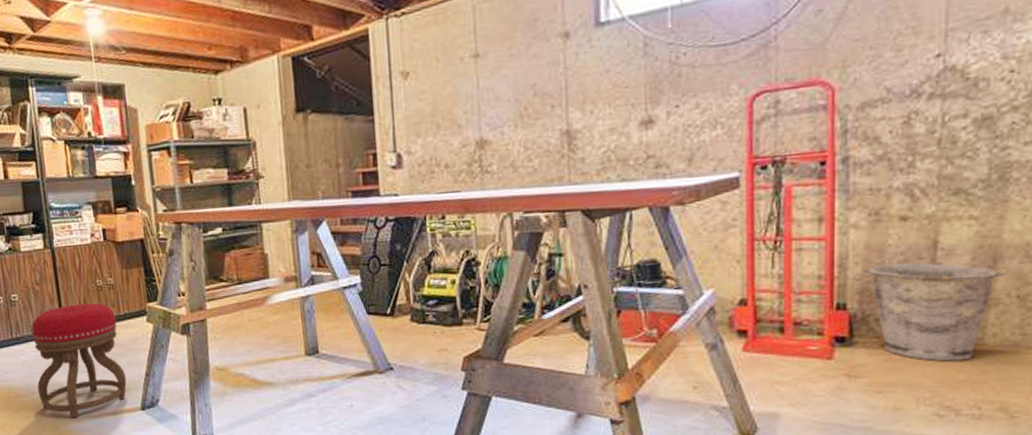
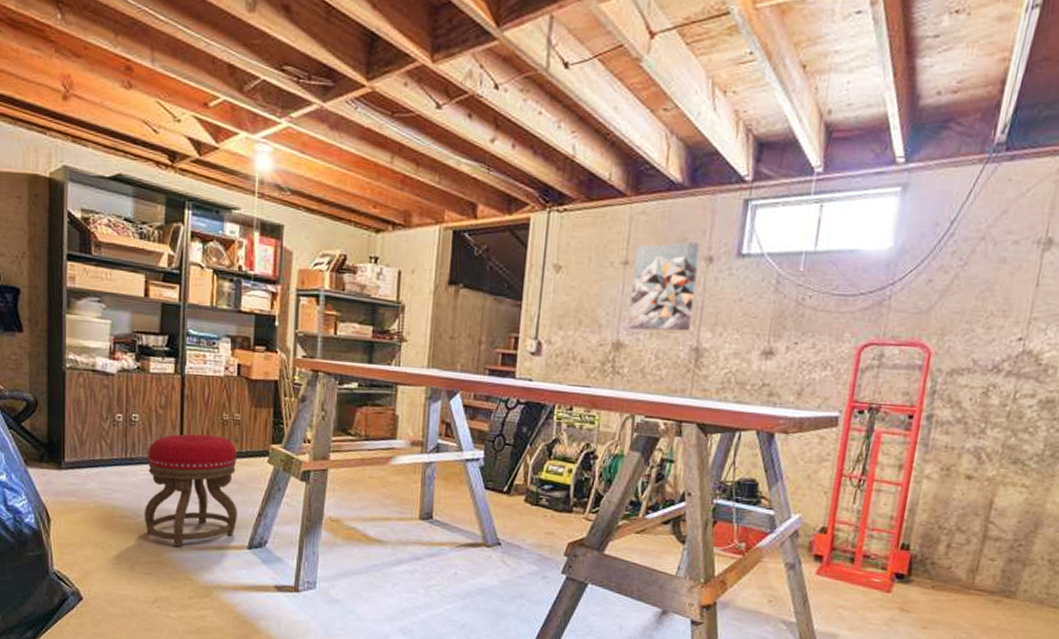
wall art: none [485,19,556,124] -> present [628,241,701,331]
bucket: present [861,262,1005,362] -> none [927,514,1043,610]

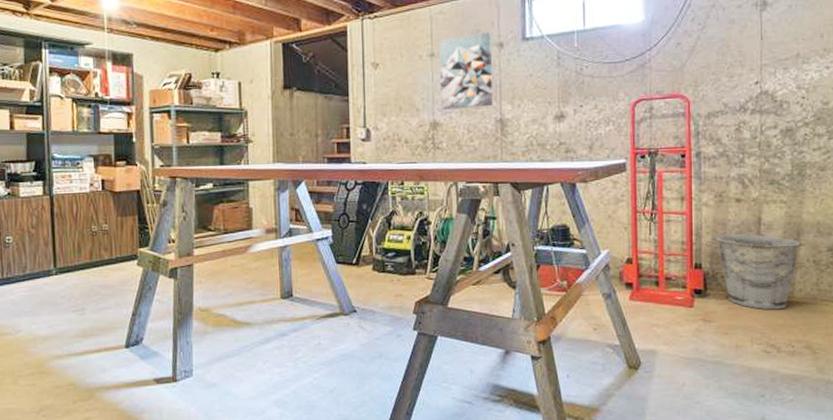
stool: present [144,434,237,547] -> none [23,246,113,355]
bucket: none [927,514,1043,610] -> present [711,234,805,310]

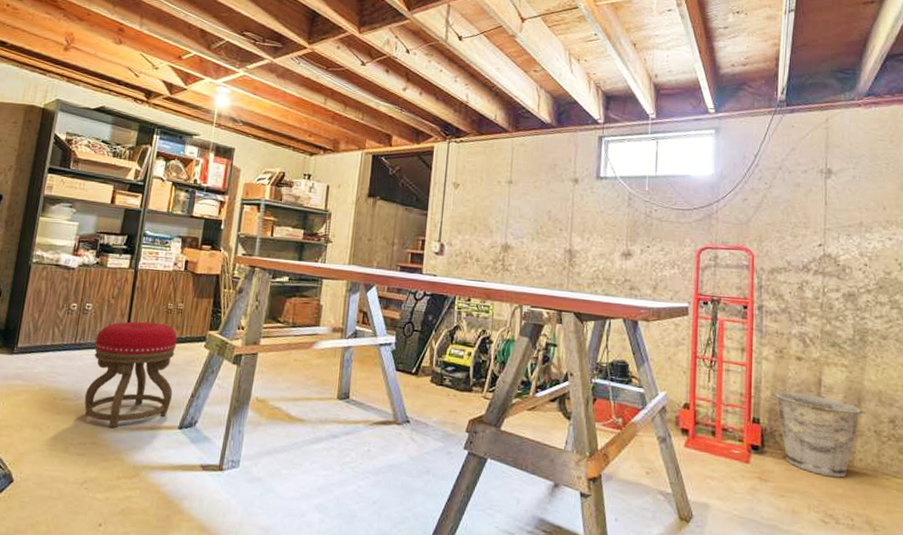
stool: none [23,246,113,355] -> present [84,321,178,427]
wall art: present [439,32,493,110] -> none [514,167,568,237]

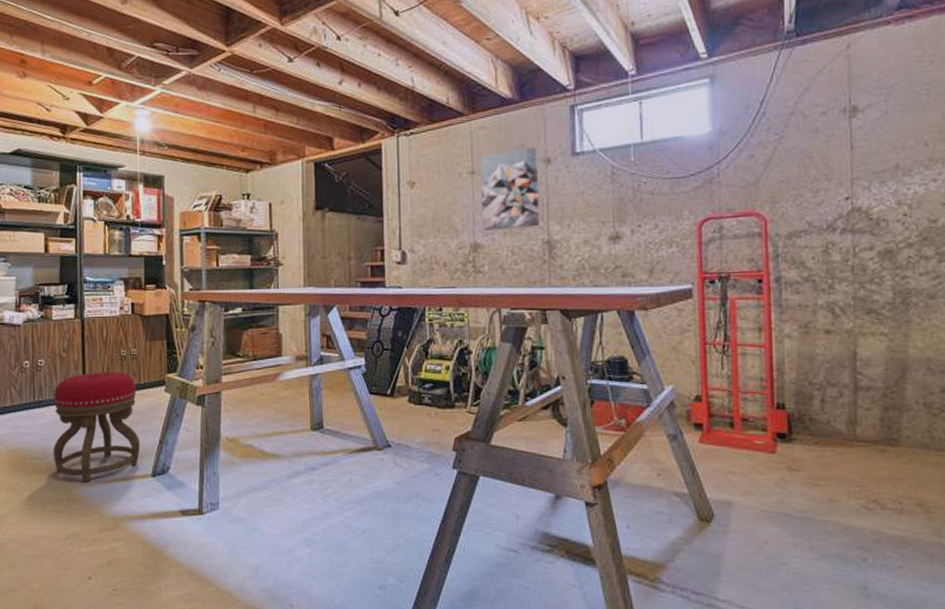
wall art: none [514,167,568,237] -> present [480,147,539,231]
bucket: present [770,391,866,478] -> none [796,370,913,459]

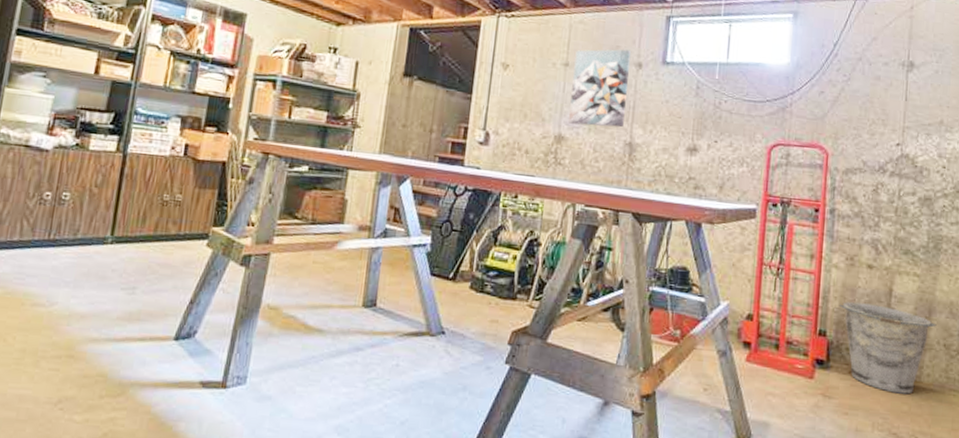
stool: present [53,371,140,481] -> none [59,214,175,338]
bucket: none [796,370,913,459] -> present [838,302,937,395]

